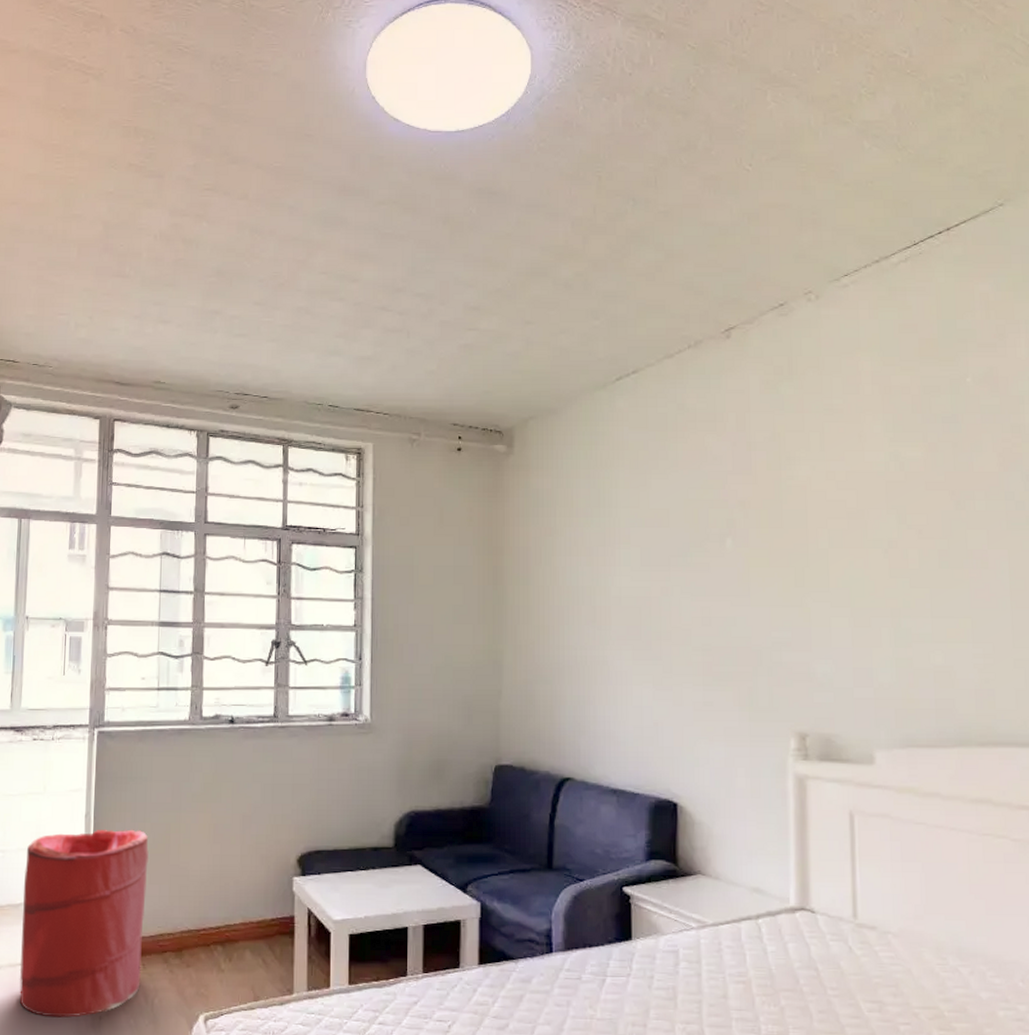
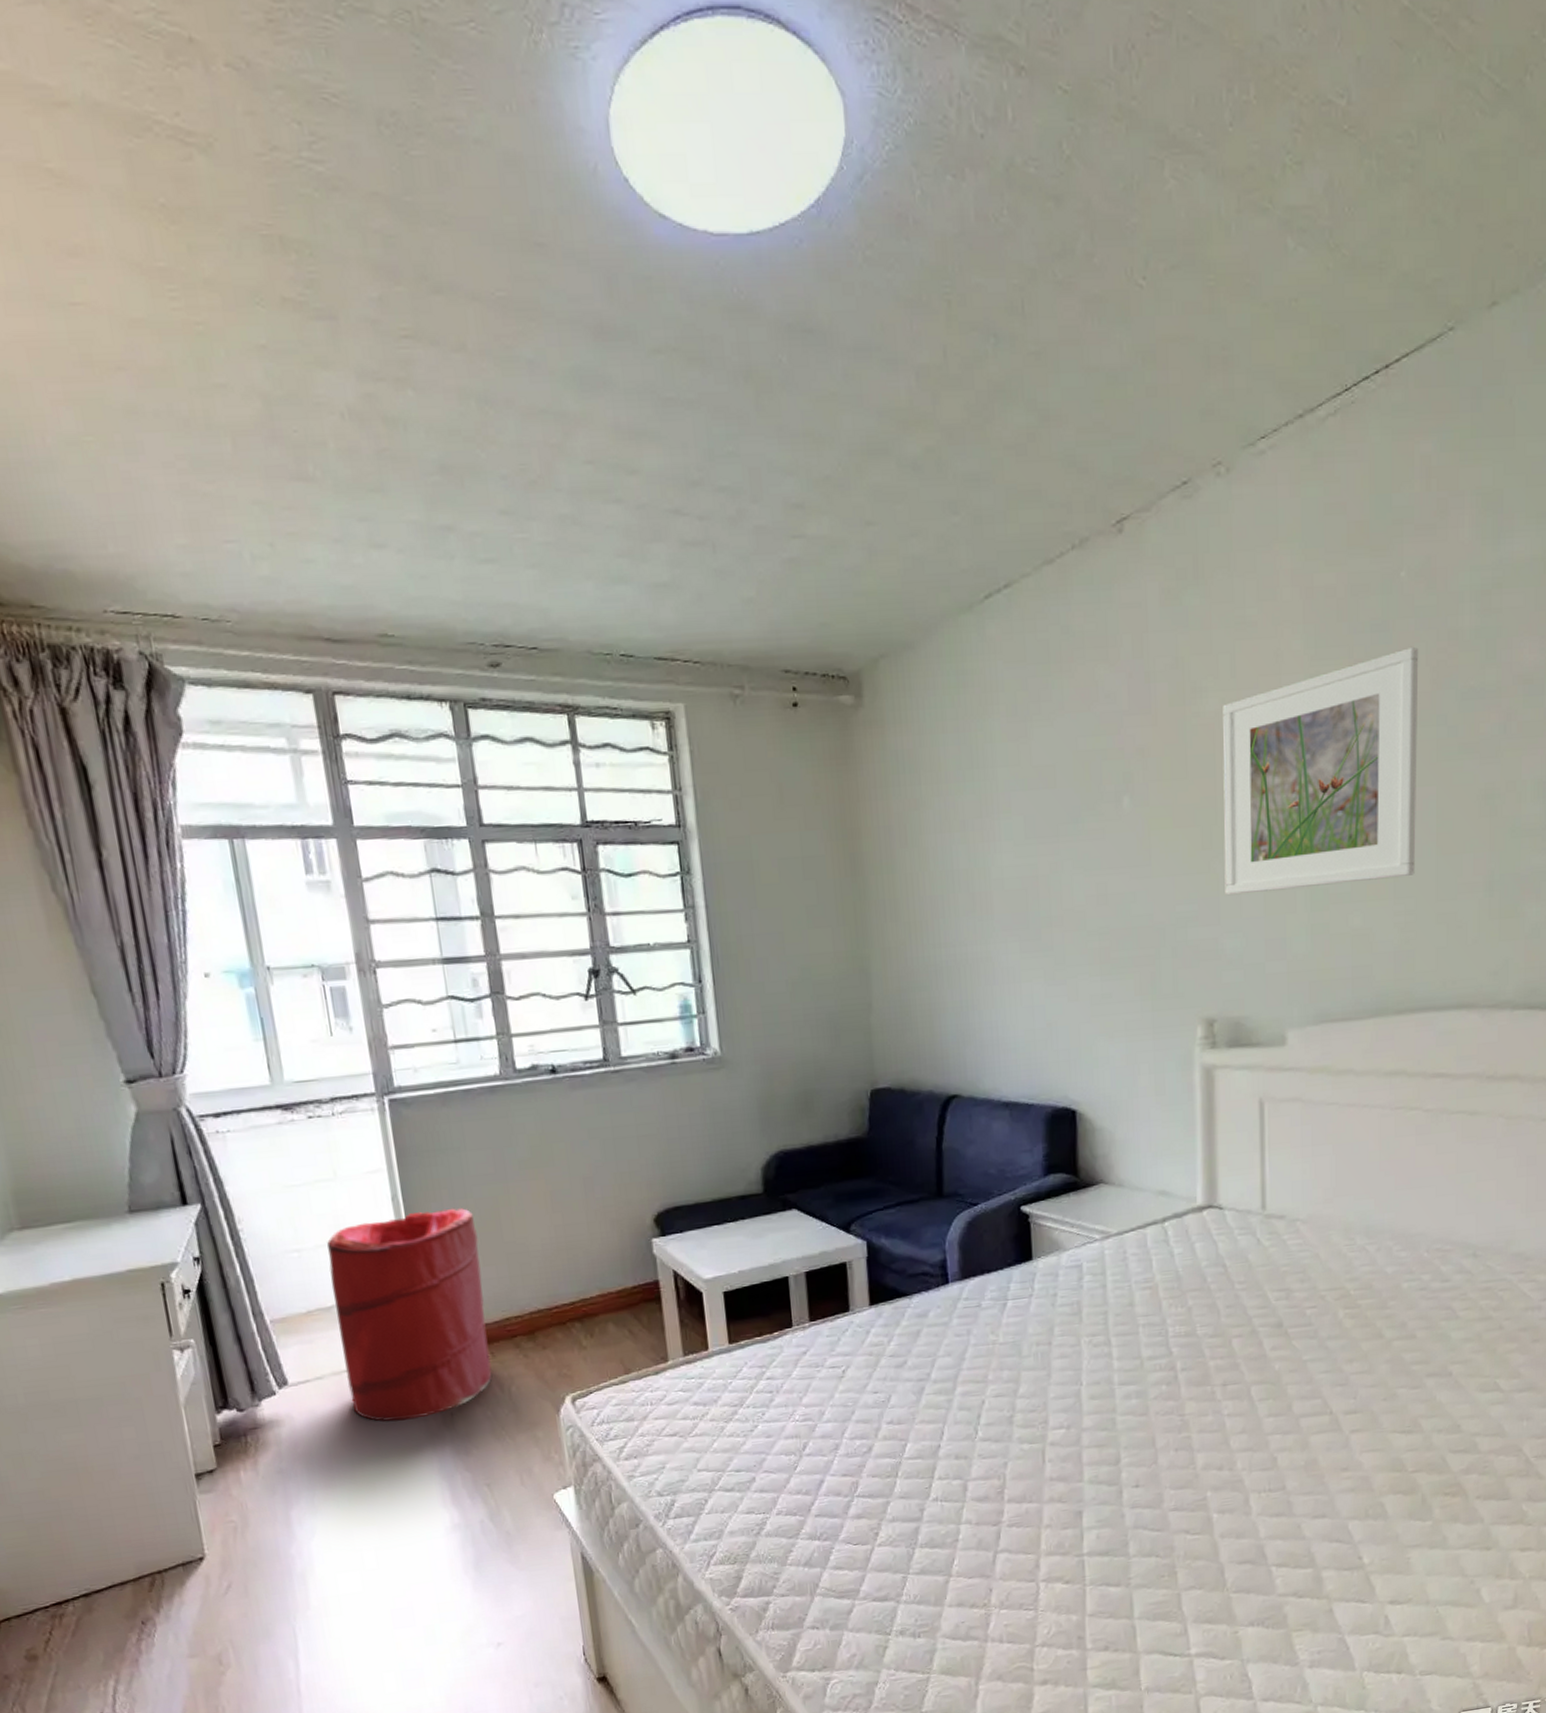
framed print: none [813,437,991,627] -> present [1222,647,1419,896]

